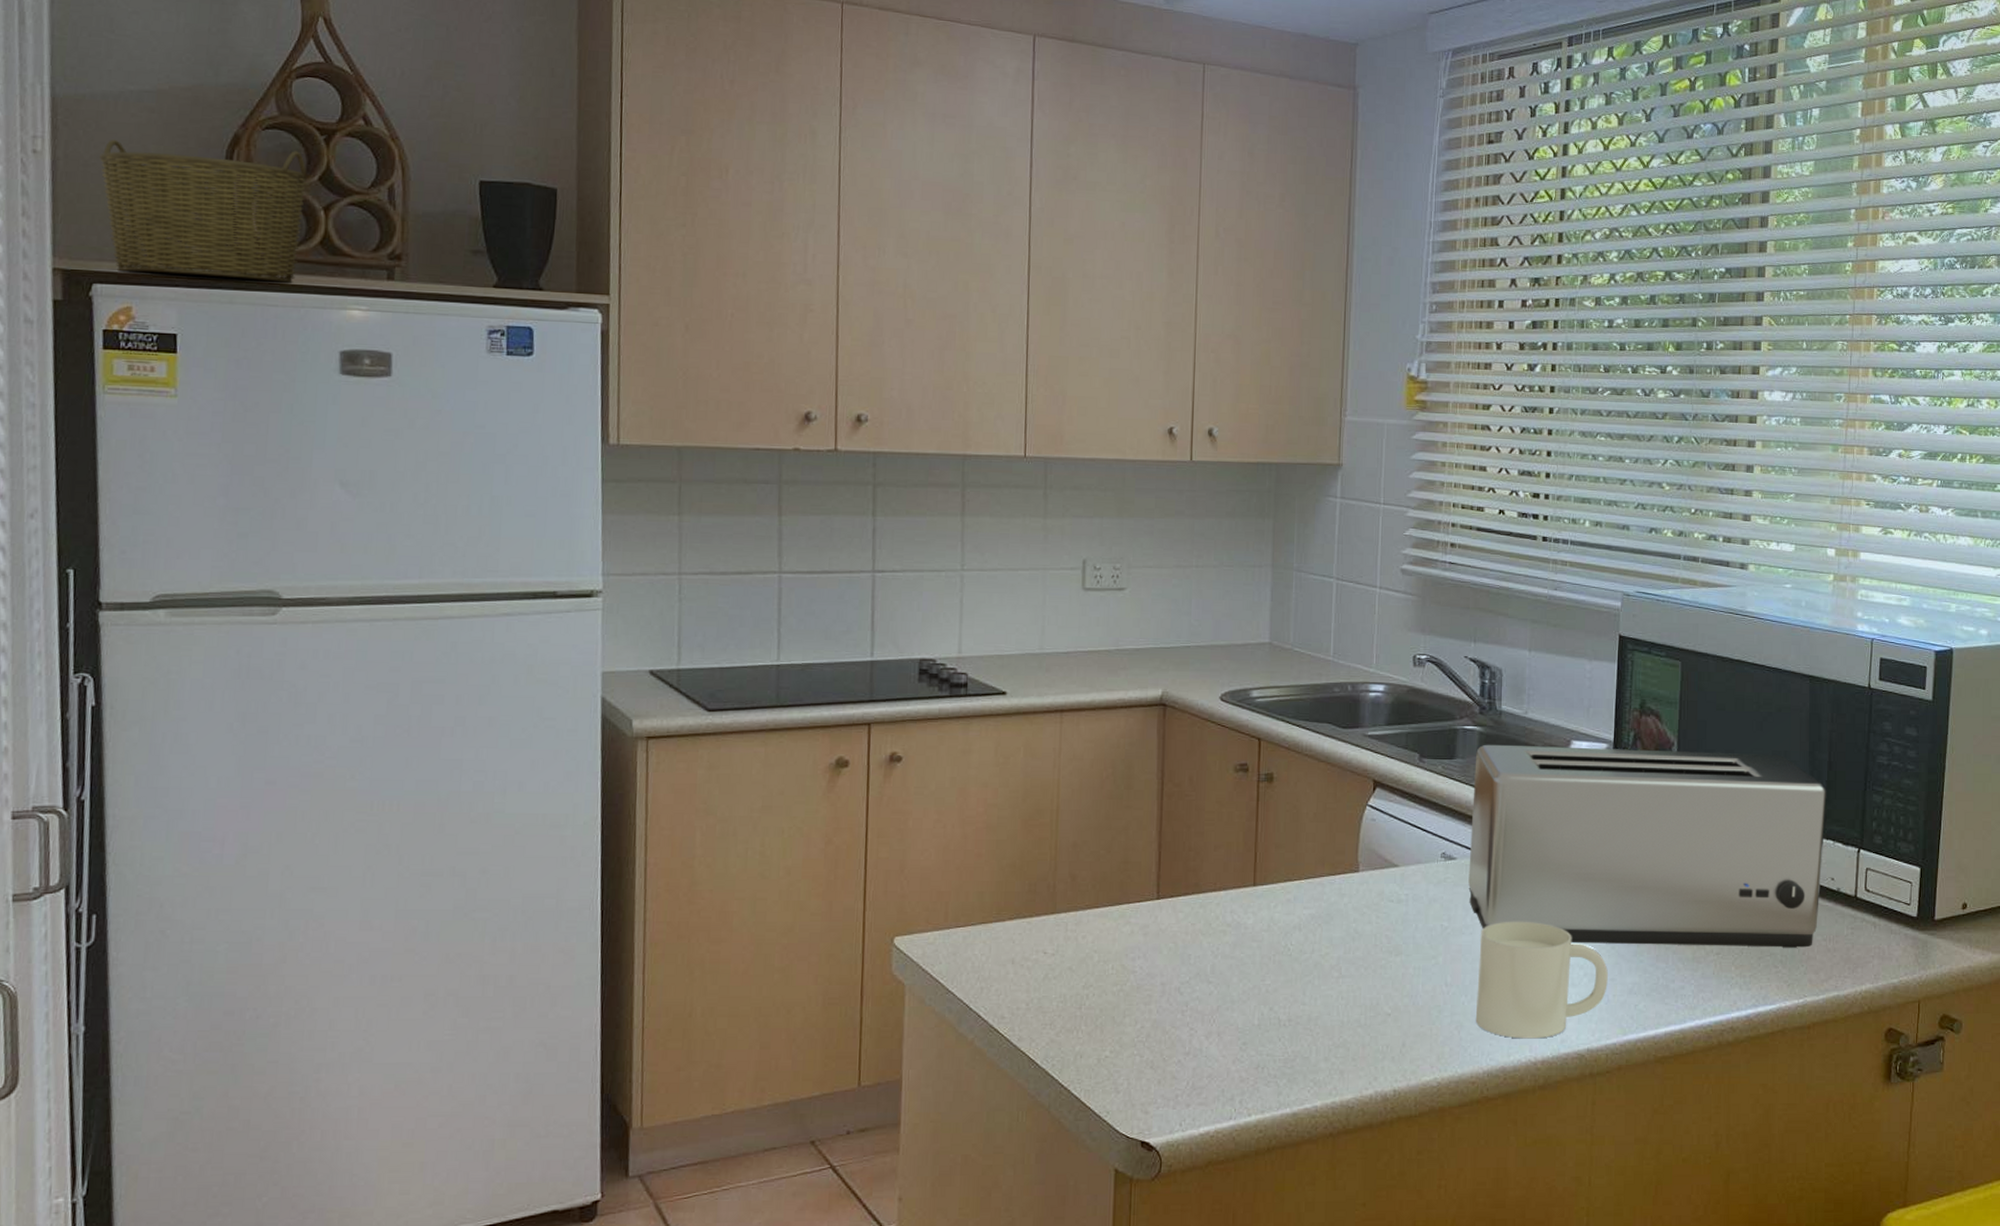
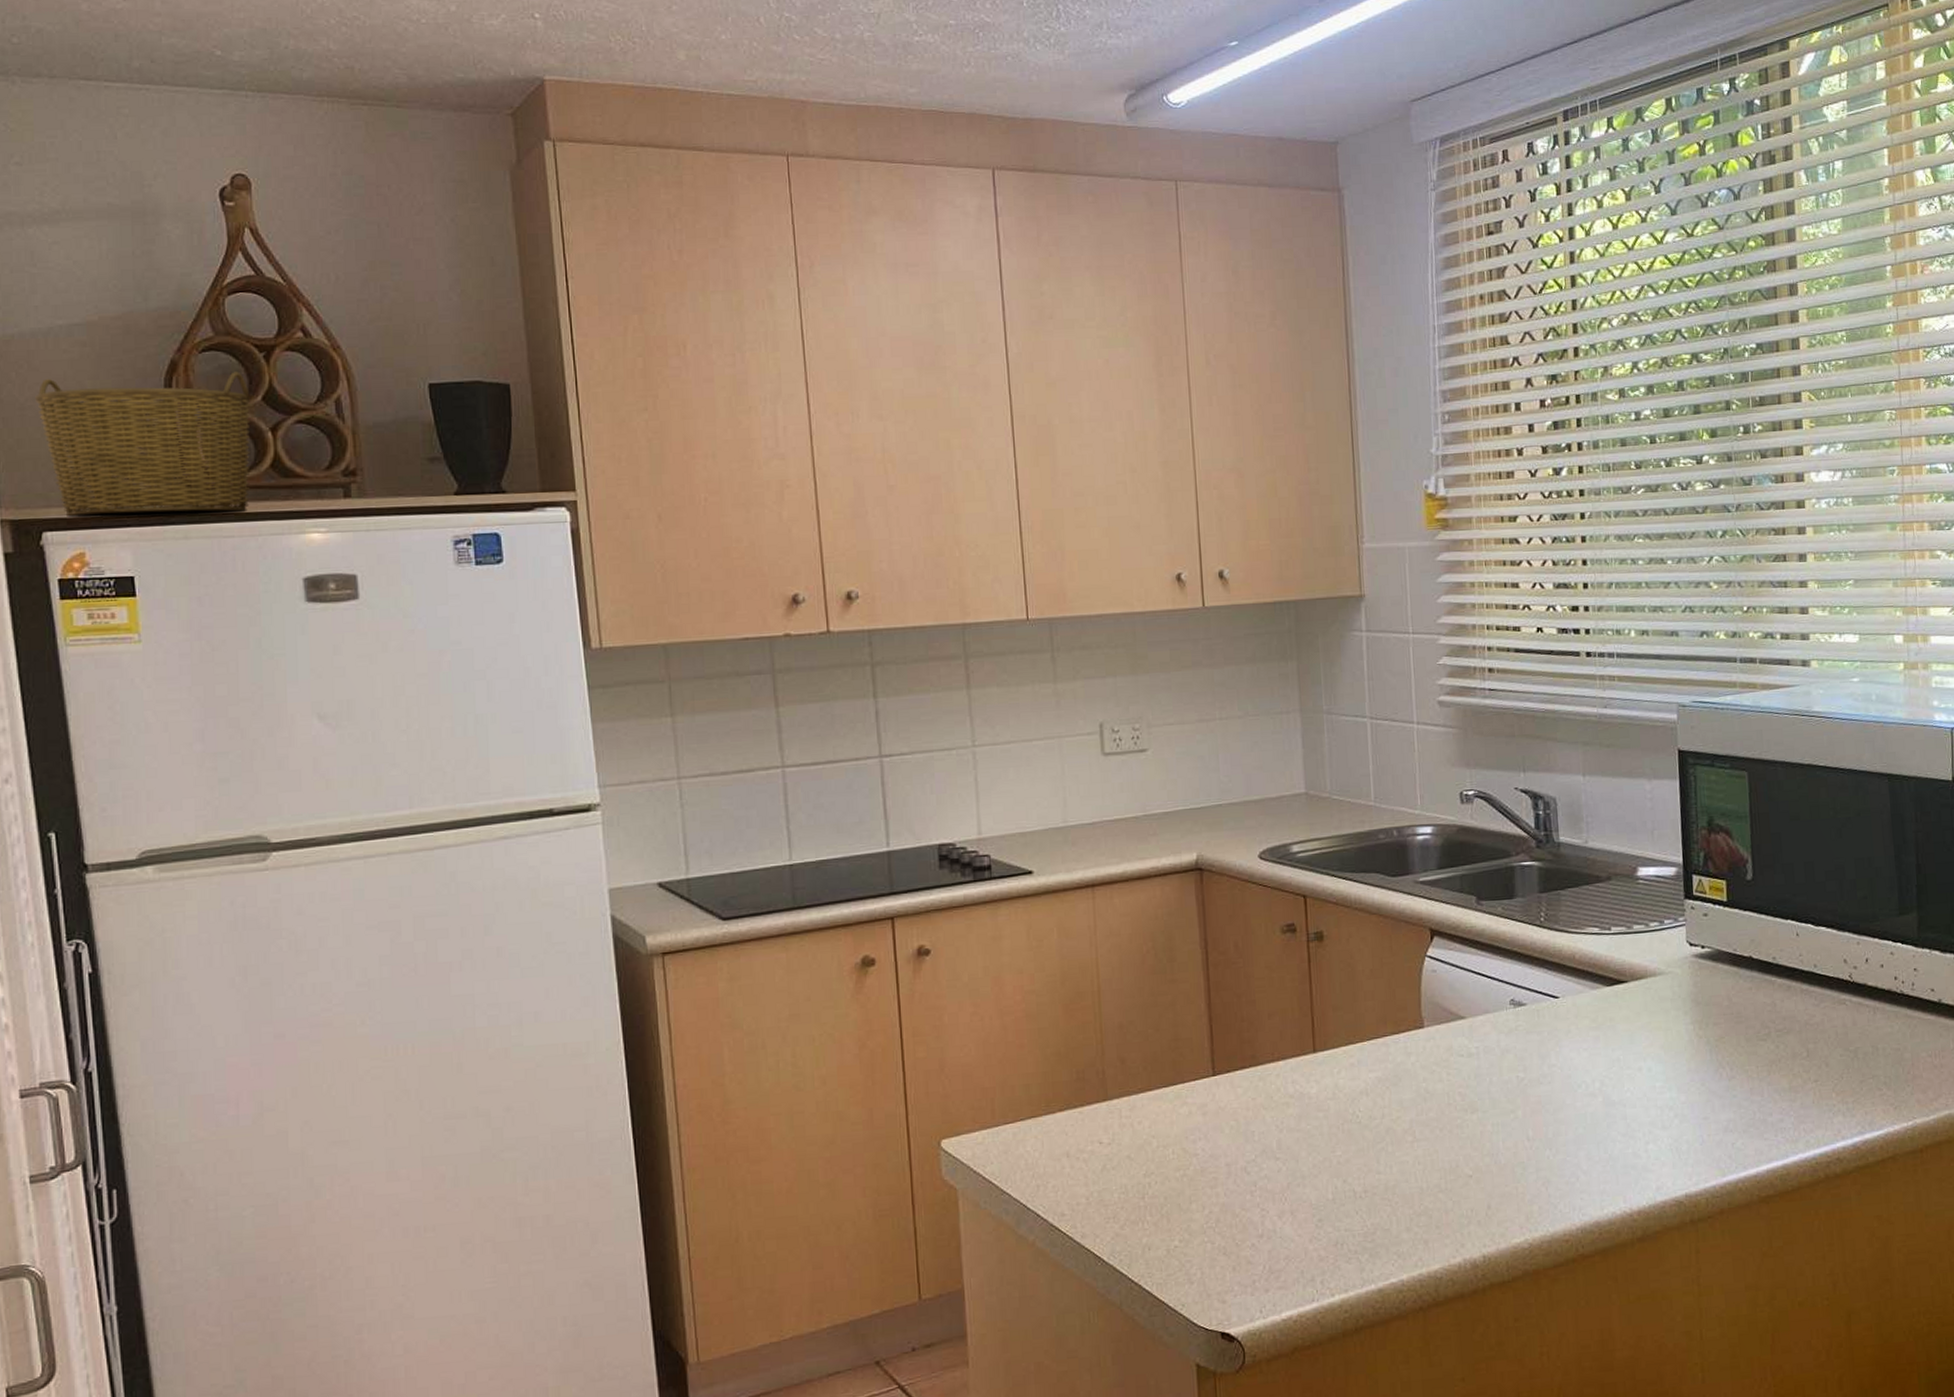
toaster: present [1468,744,1827,948] -> none [1536,862,1921,1084]
mug: present [1475,921,1608,1039] -> none [1560,1064,1701,1190]

